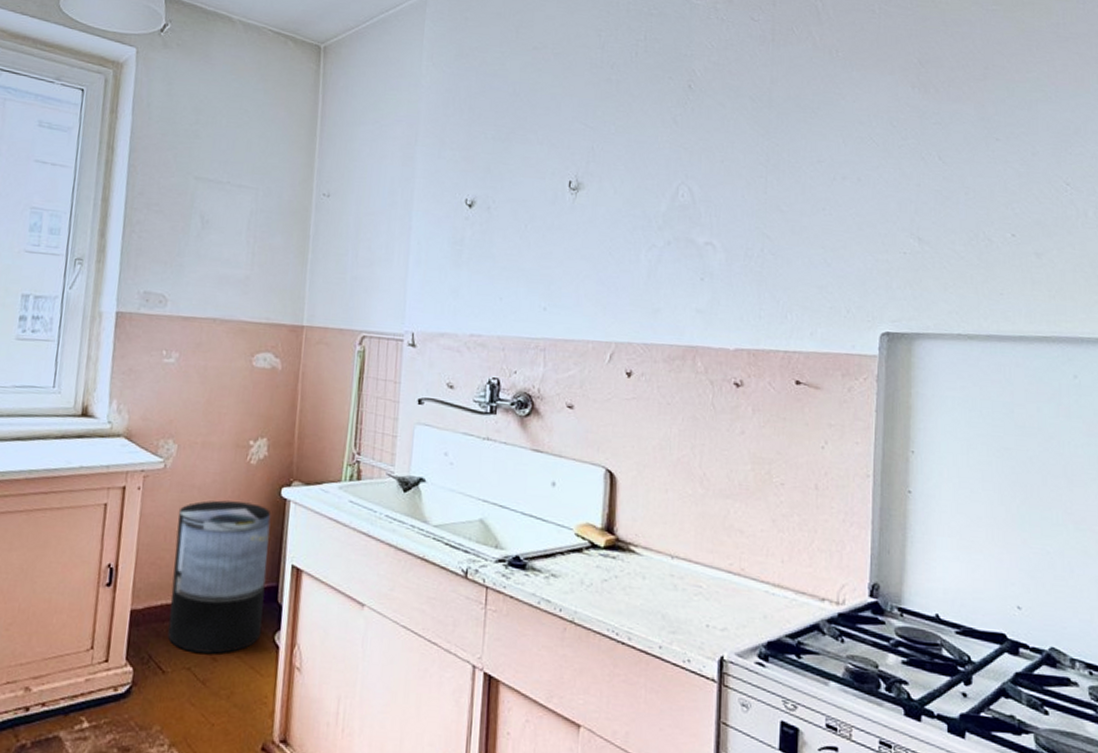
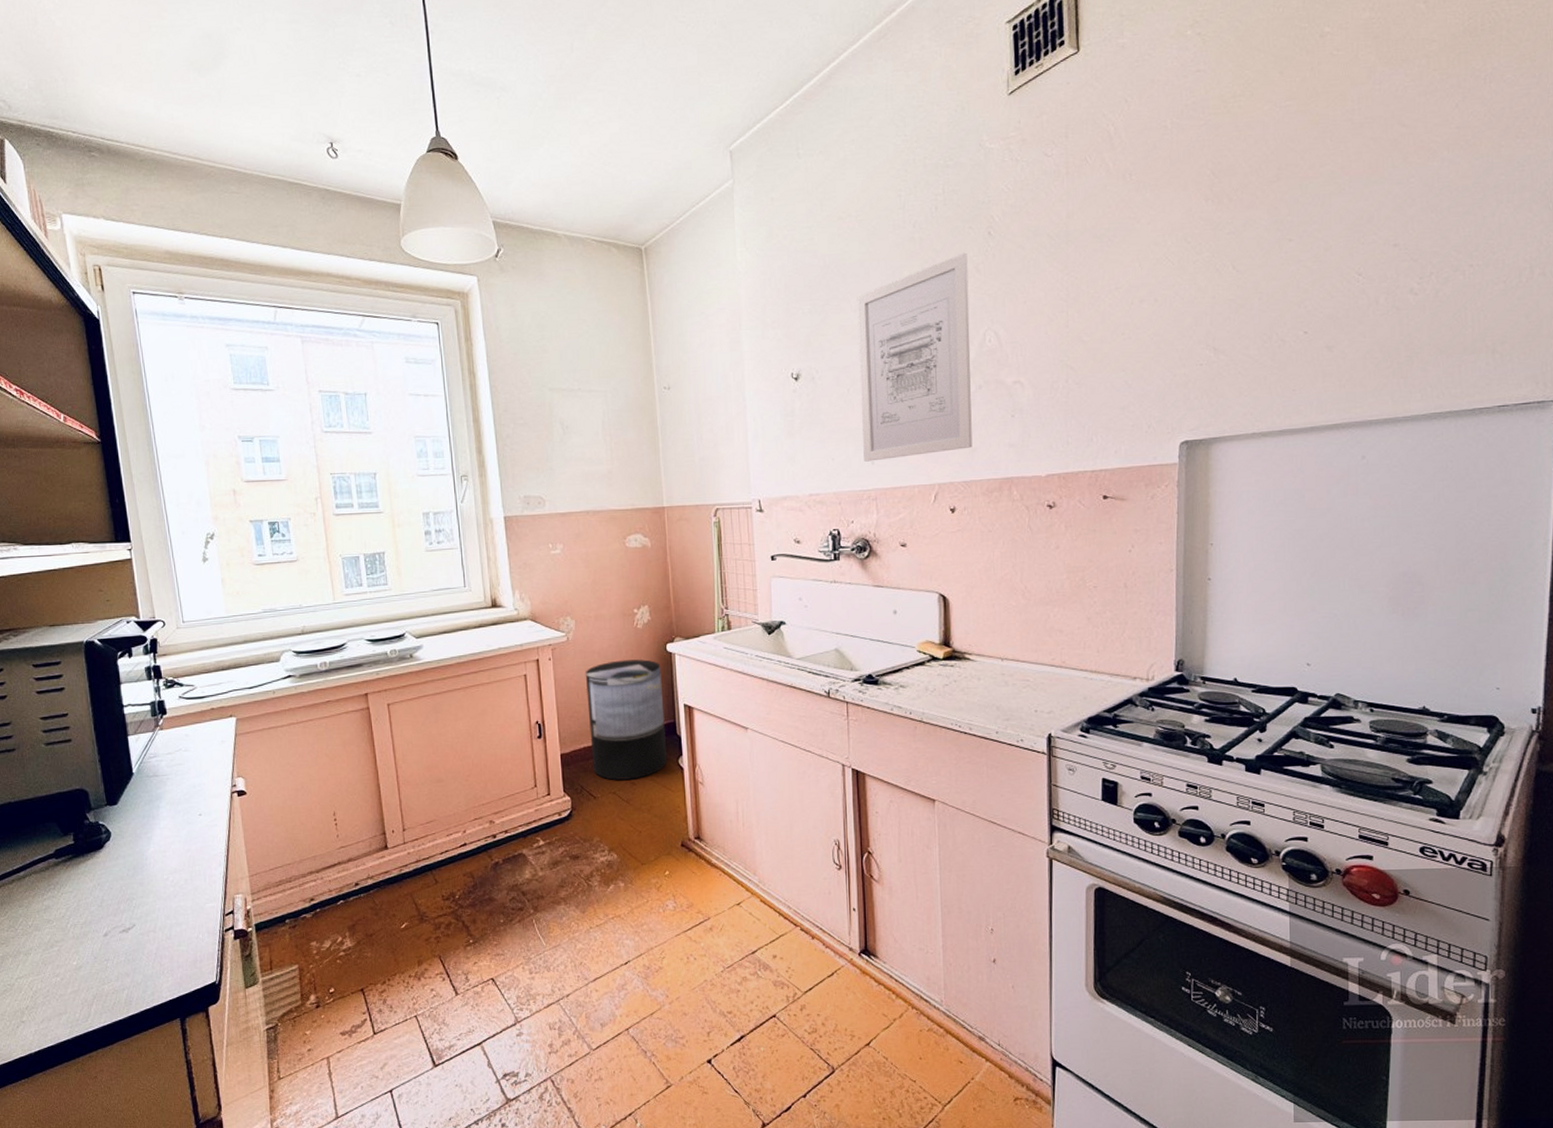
wall art: none [535,101,665,308] -> present [857,252,973,462]

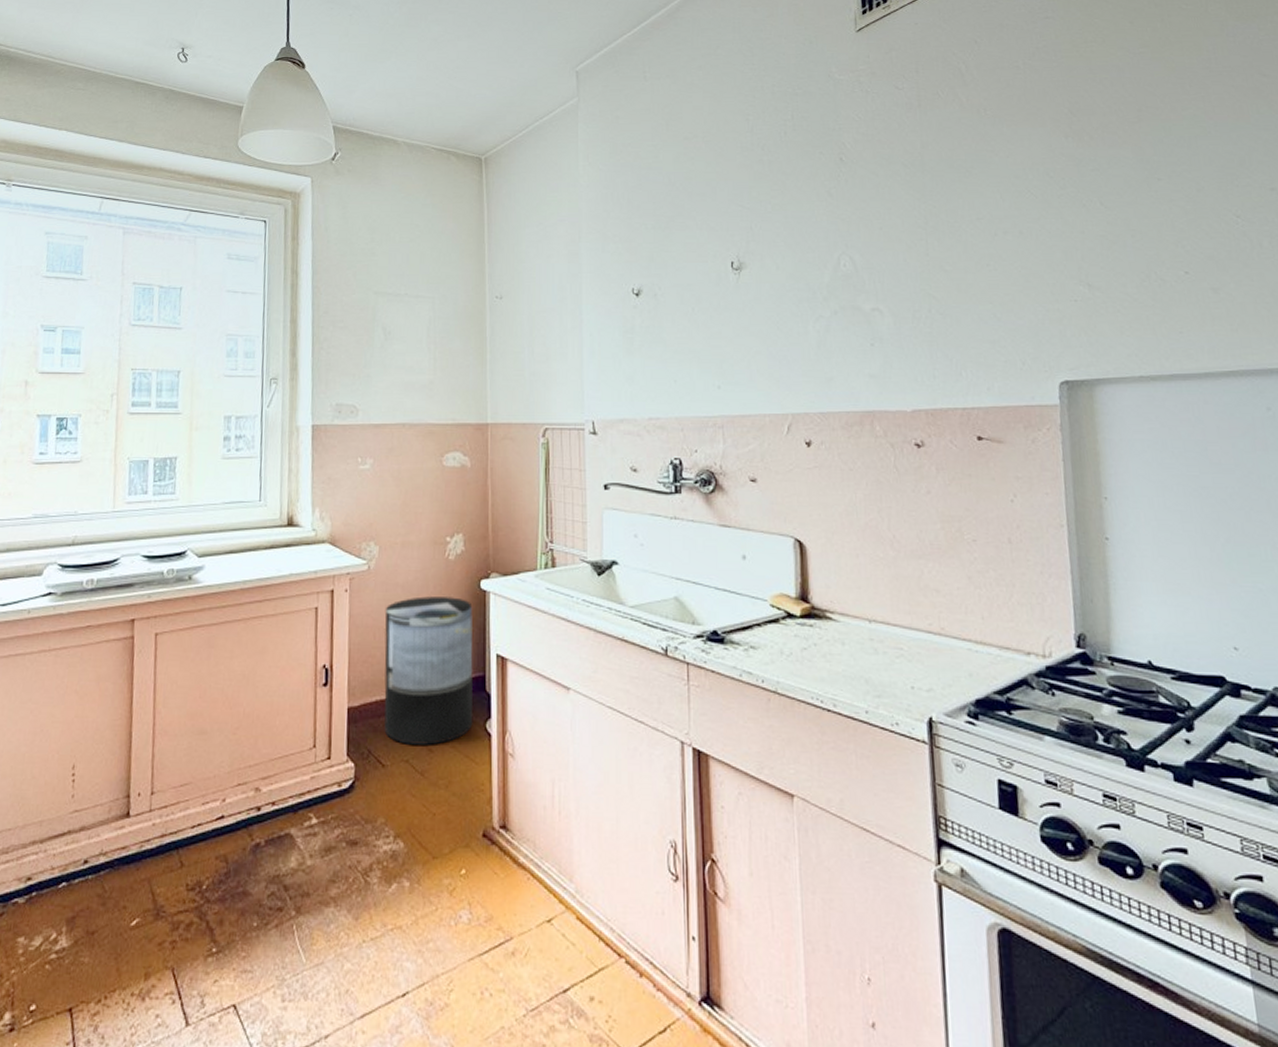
wall art: present [857,252,973,462] -> none [703,176,829,386]

